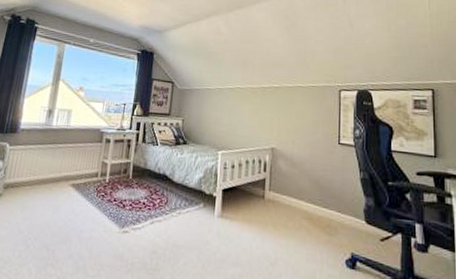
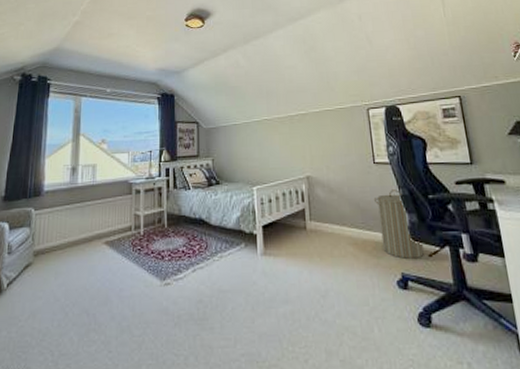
laundry hamper: none [333,171,376,241] -> present [373,189,424,259]

